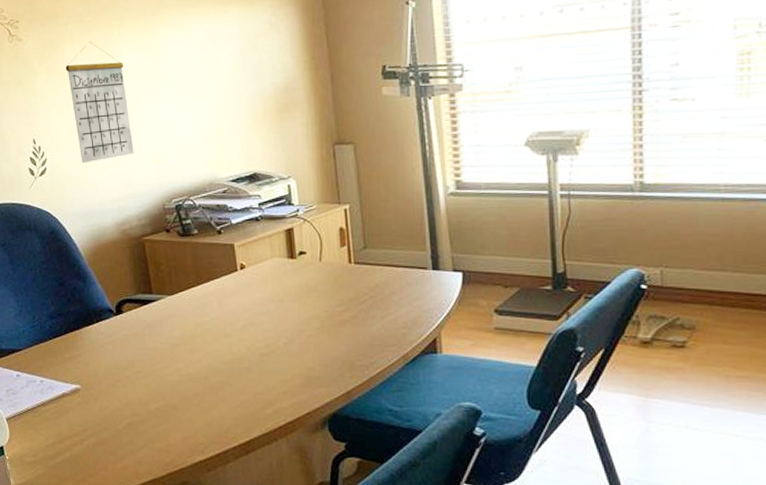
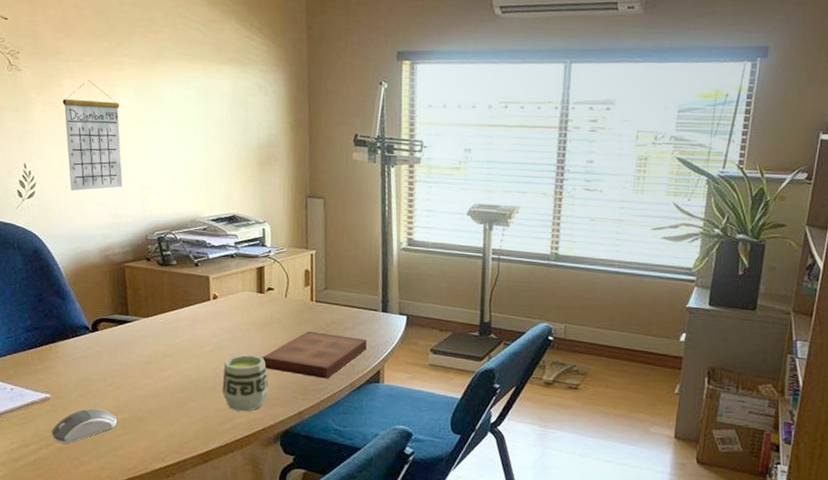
computer mouse: none [85,398,150,438] -> present [52,408,117,444]
cup: none [259,329,310,394] -> present [222,354,269,412]
book: none [300,298,418,352] -> present [262,331,367,379]

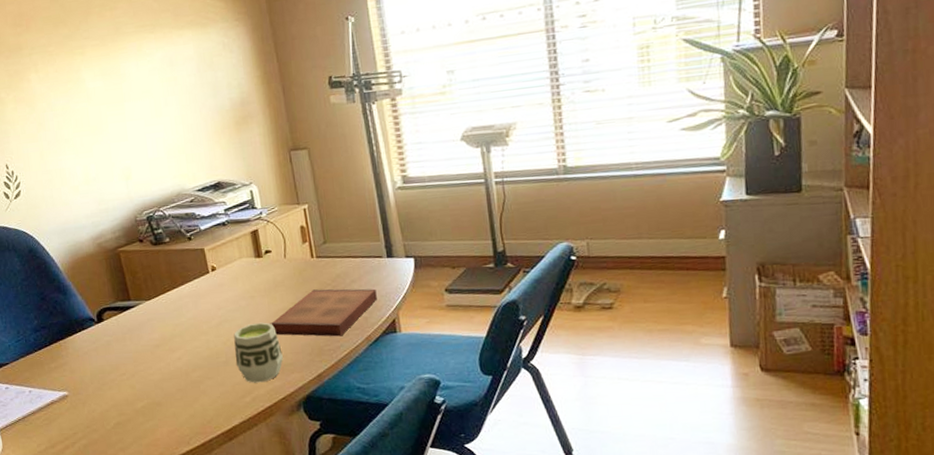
computer mouse: present [52,408,117,444] -> none [75,399,137,439]
calendar: present [62,79,123,191] -> none [32,69,104,184]

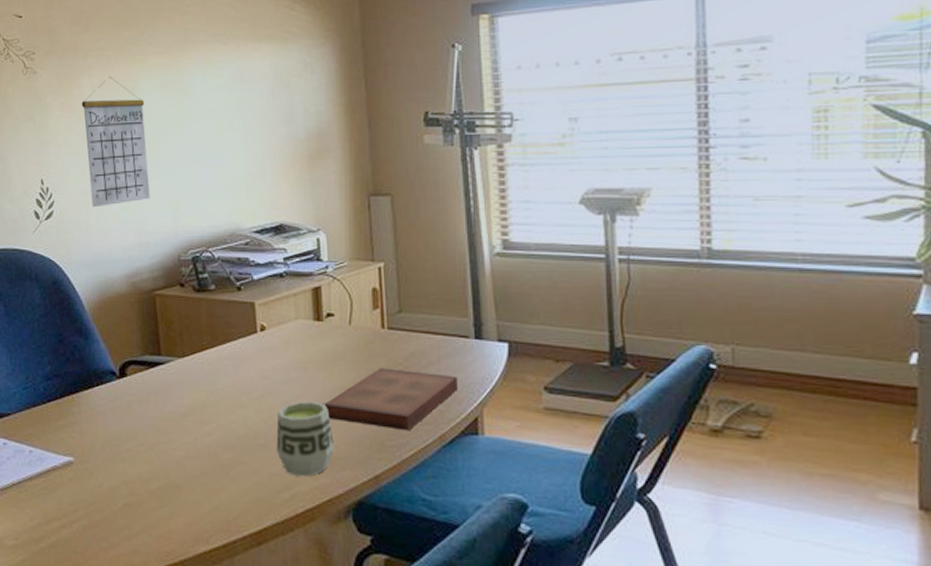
calendar: none [32,69,104,184] -> present [81,76,150,208]

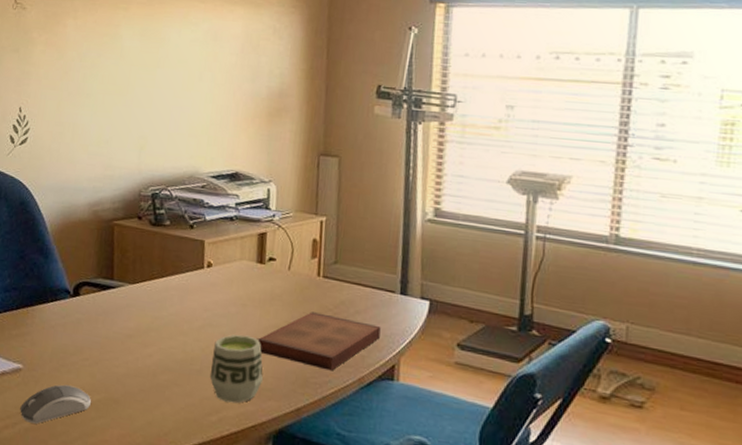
computer mouse: none [76,474,151,520] -> present [20,384,91,424]
calendar: present [81,76,150,208] -> none [64,19,124,139]

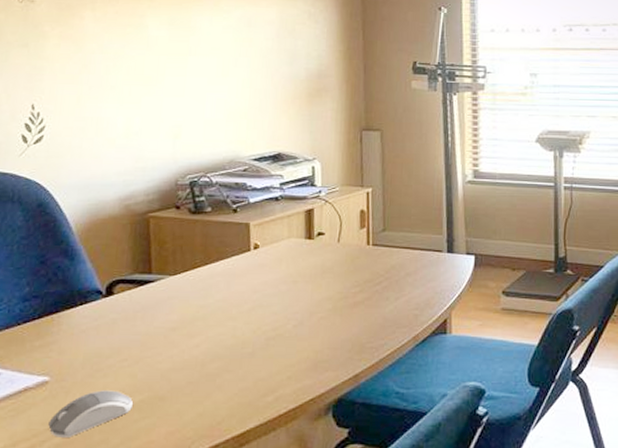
cup: present [209,334,263,403] -> none [263,311,319,380]
book: present [257,312,381,371] -> none [311,280,431,334]

